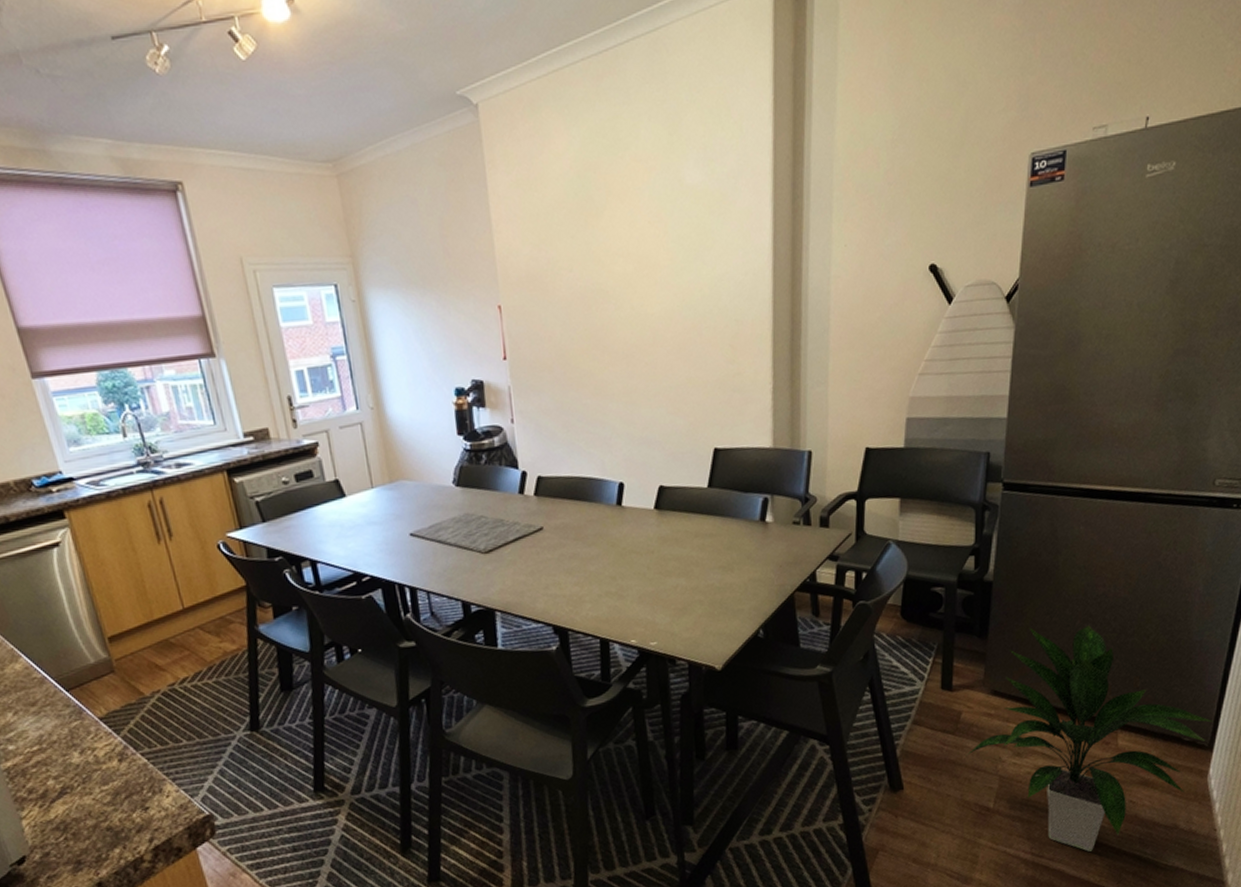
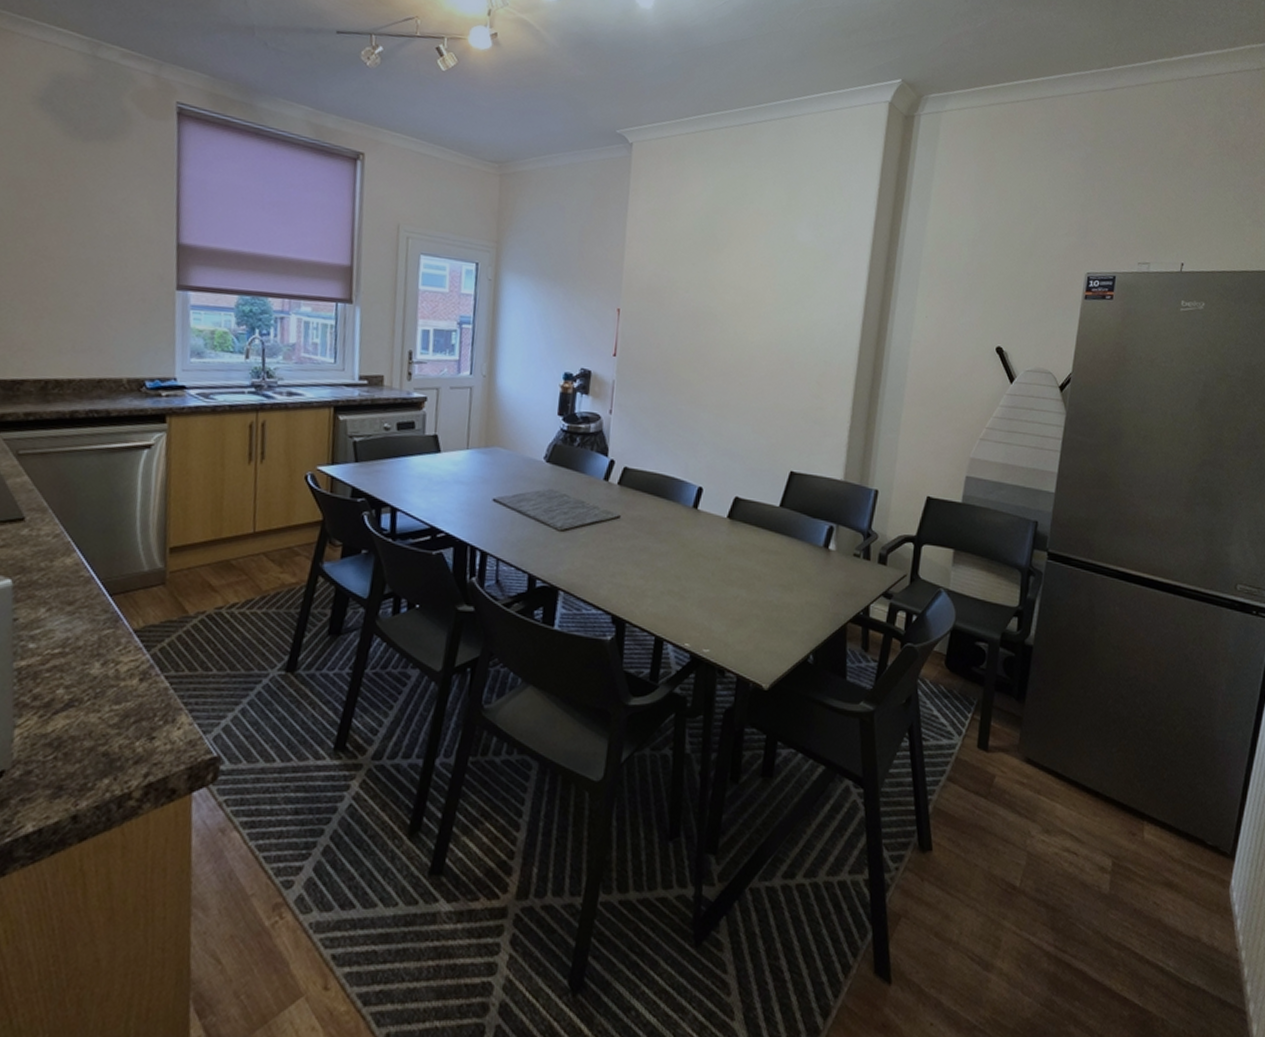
indoor plant: present [965,625,1213,852] -> none [996,699,1235,954]

